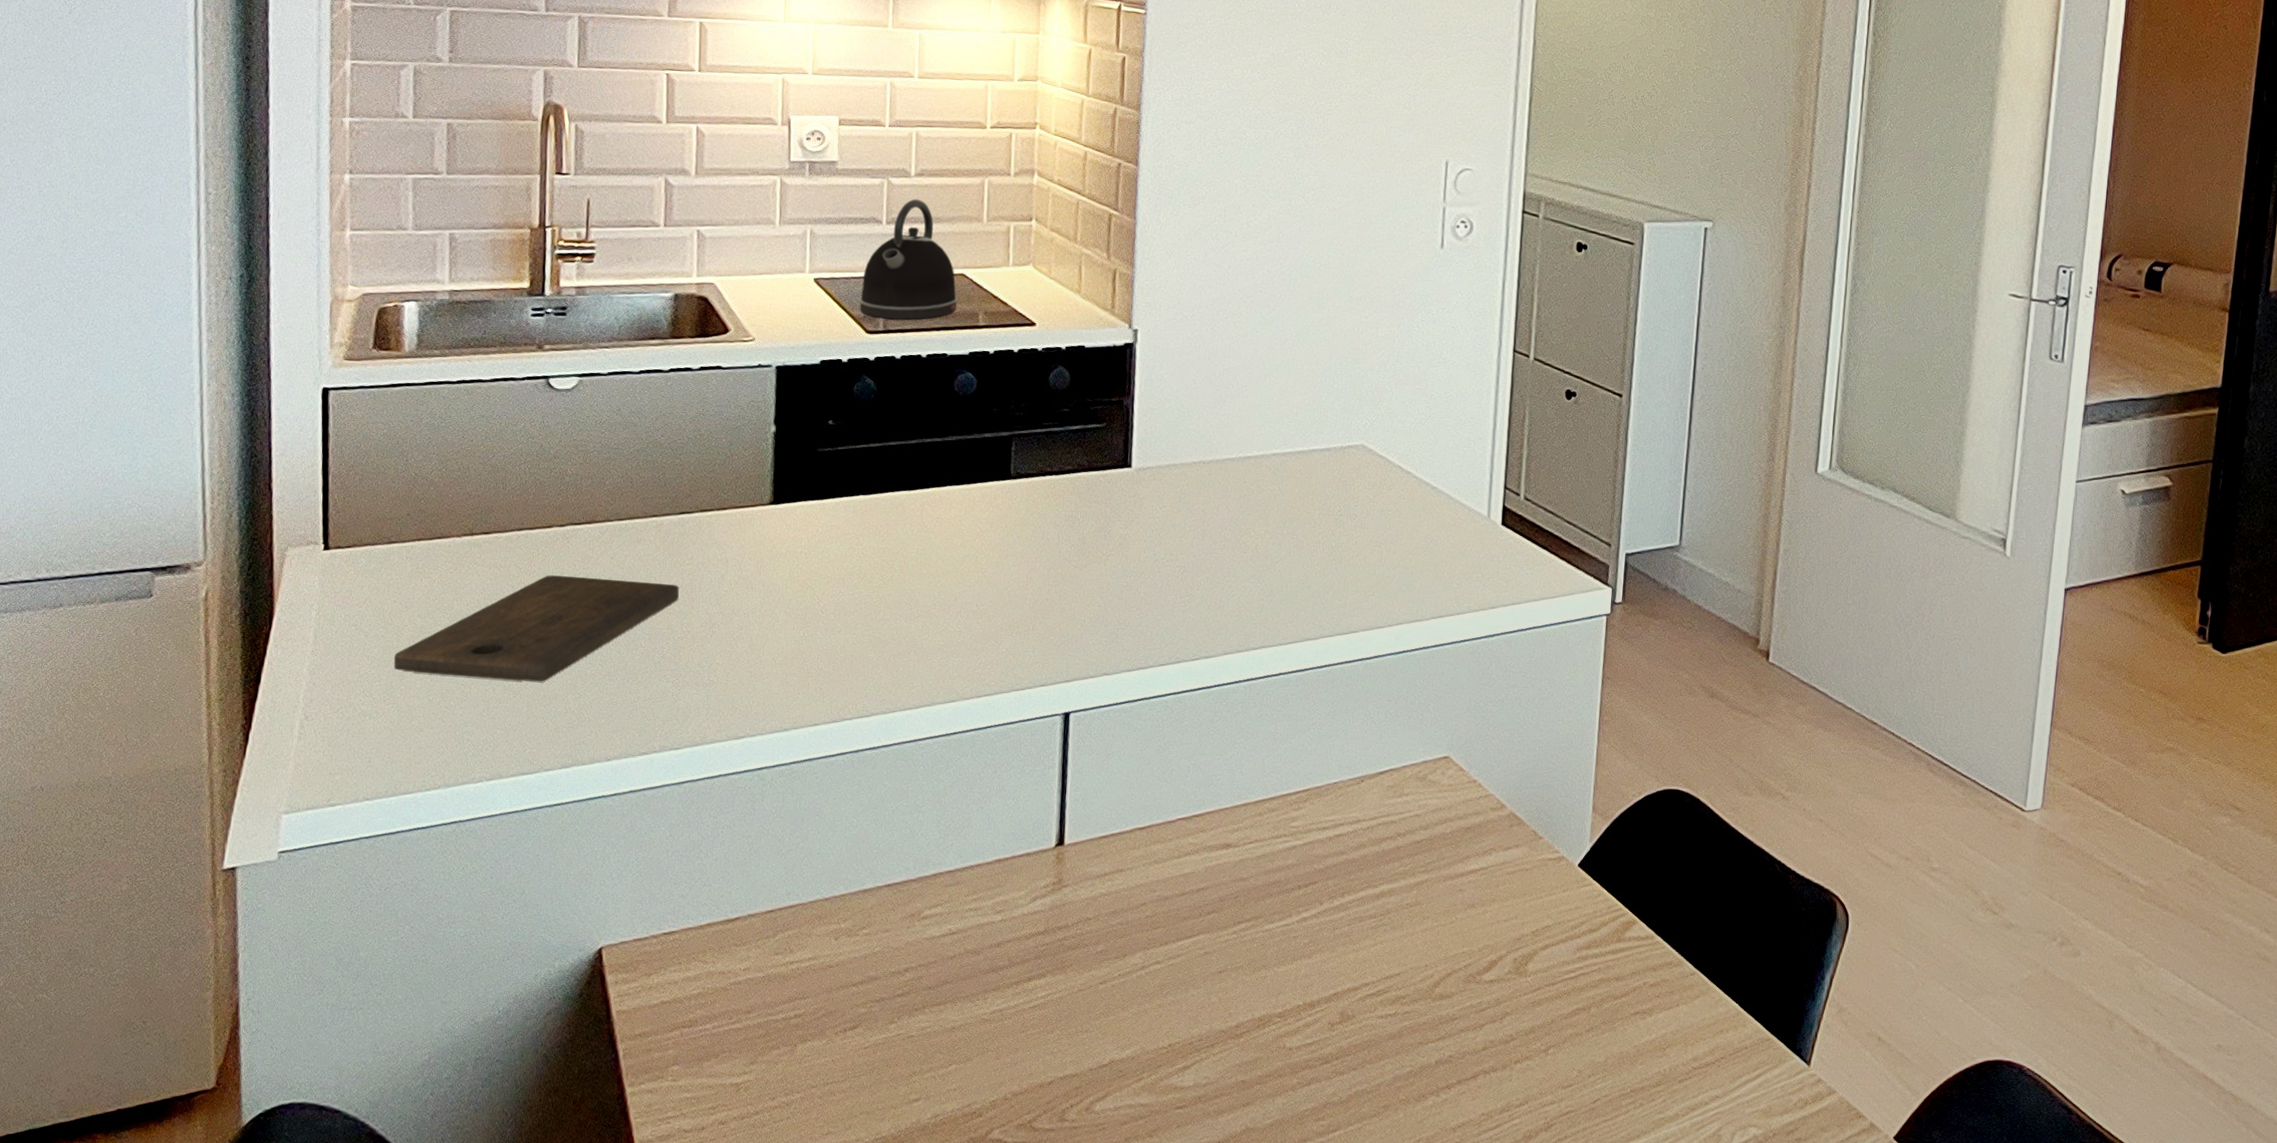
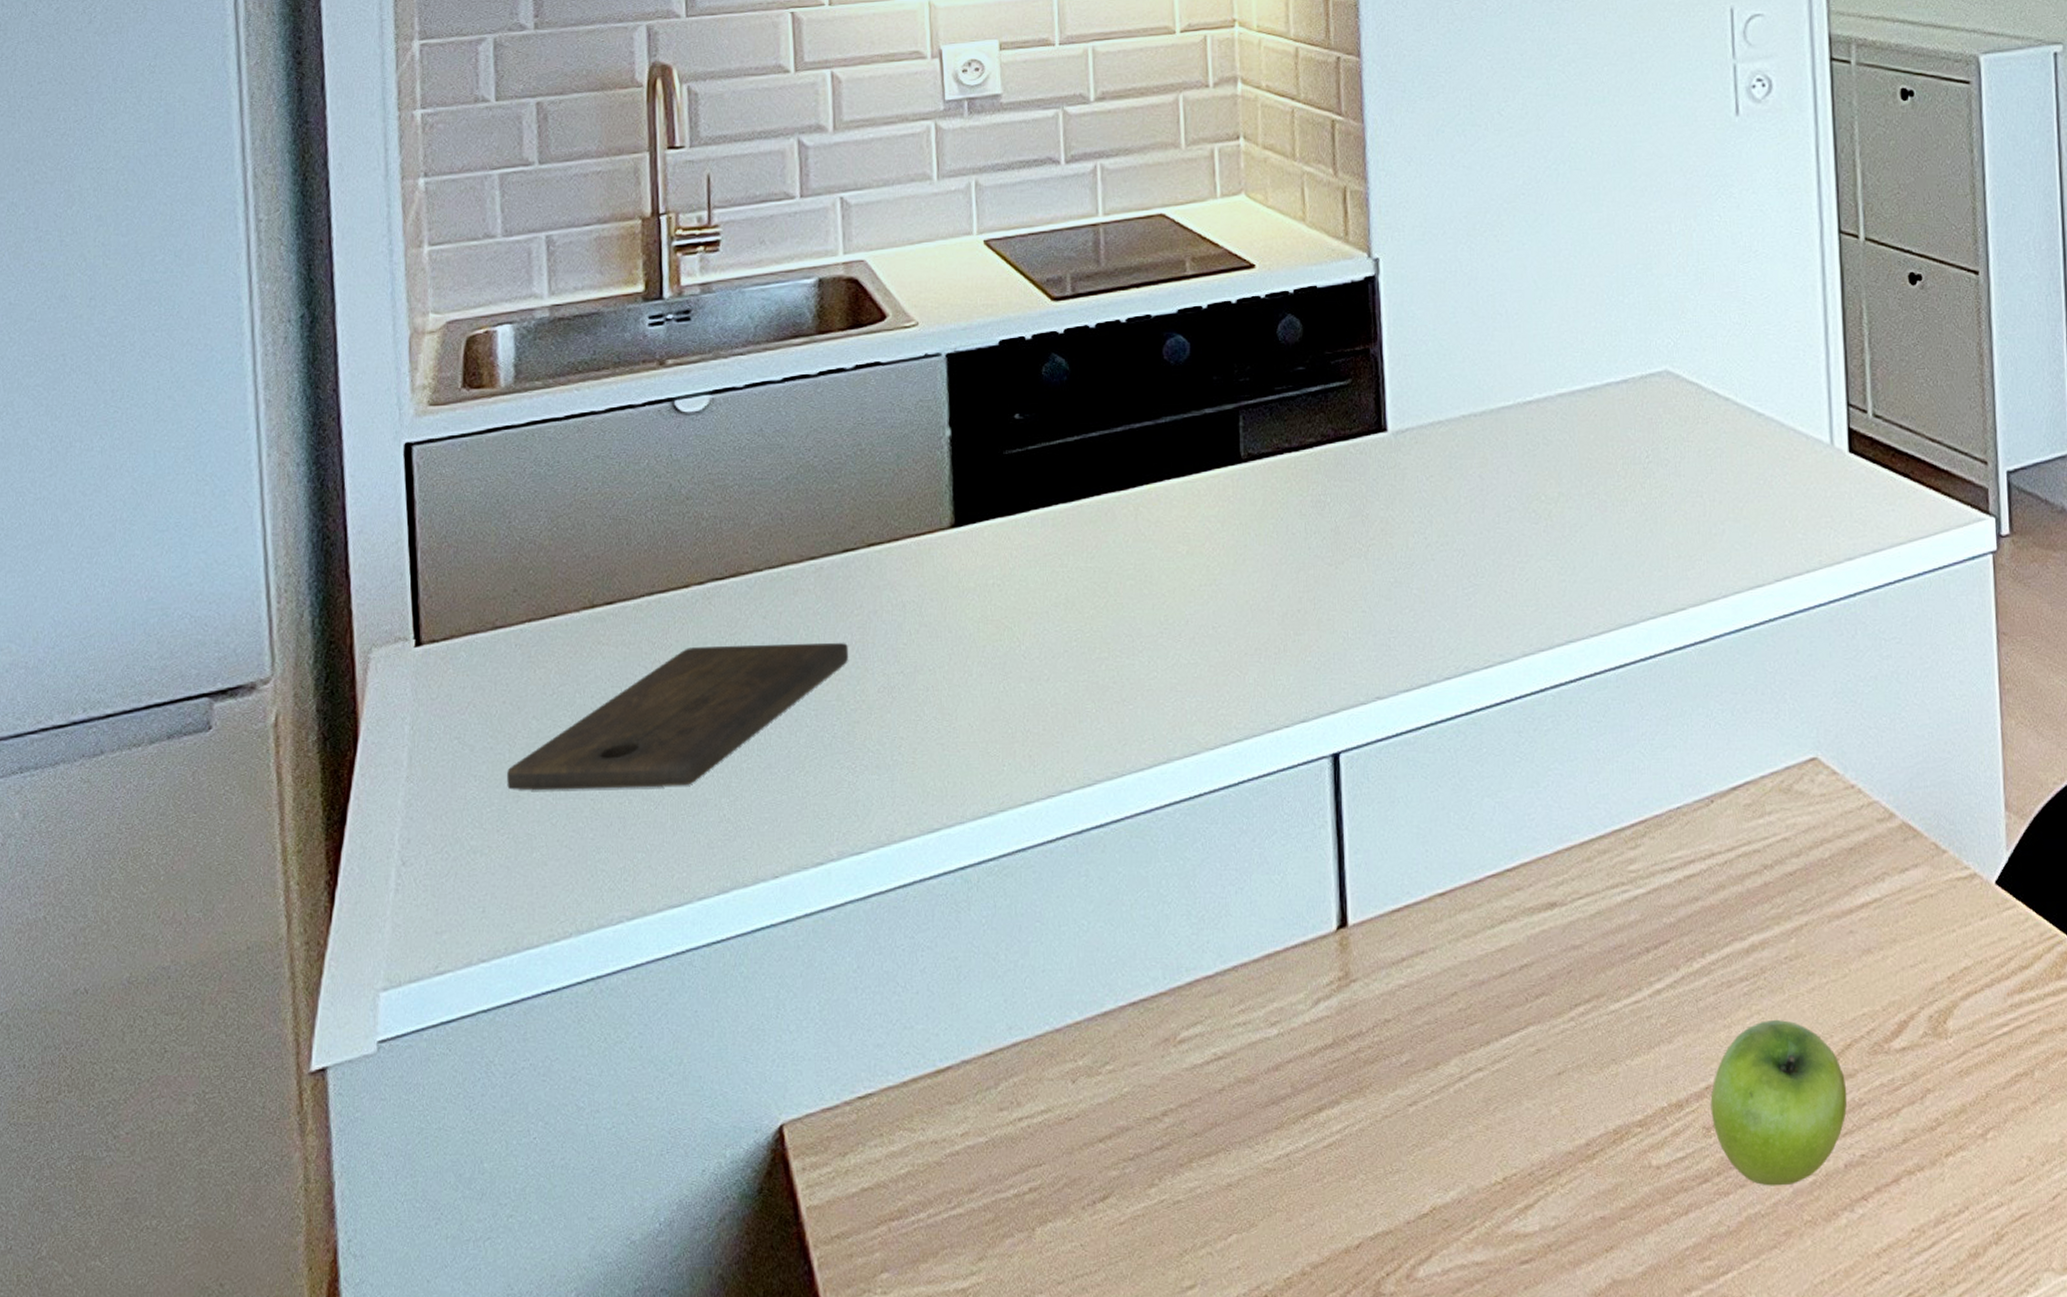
kettle: present [859,199,959,320] -> none [1040,128,1159,280]
fruit: none [1336,949,1444,1072] -> present [1710,1019,1847,1186]

